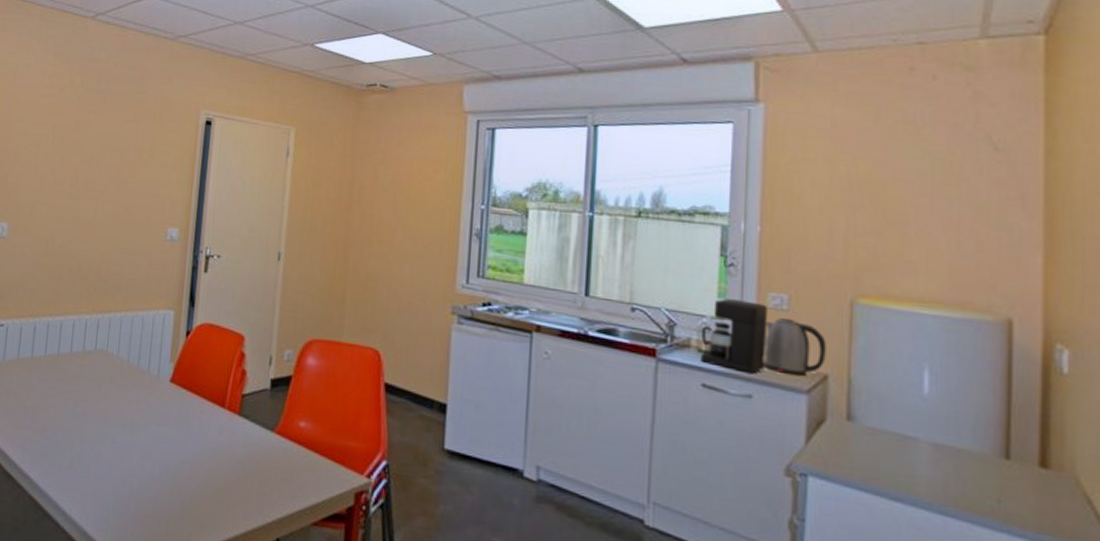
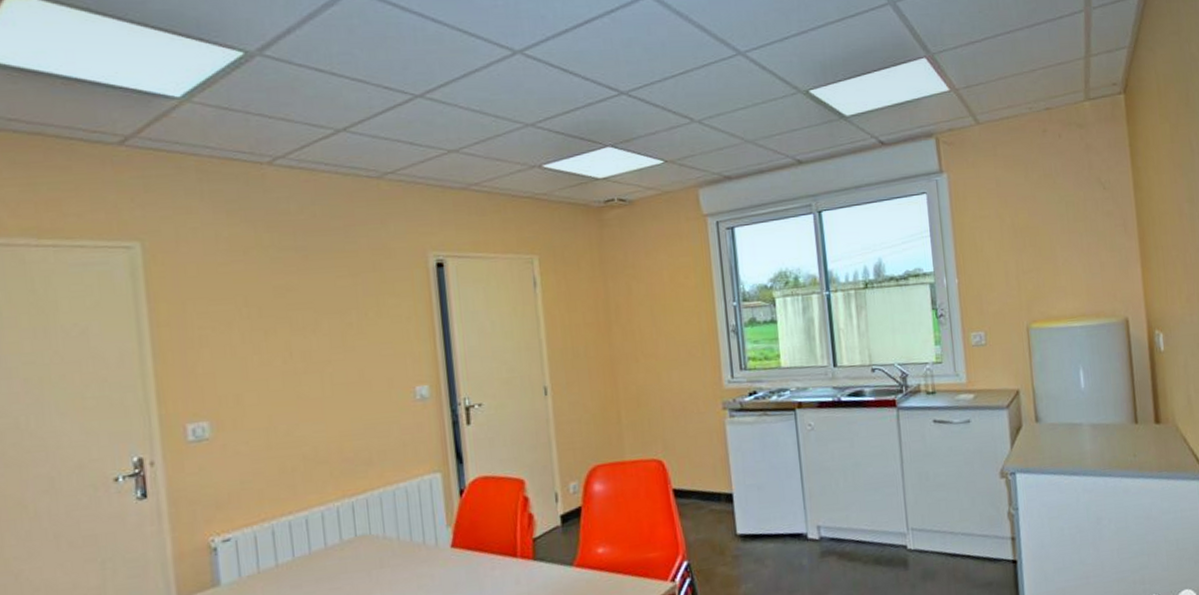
coffee maker: present [699,298,769,374] -> none [926,343,976,404]
kettle: present [763,318,826,377] -> none [972,350,1016,398]

